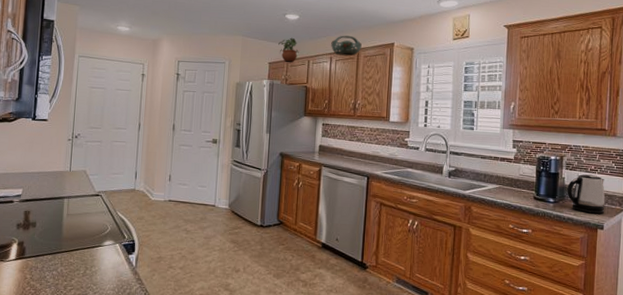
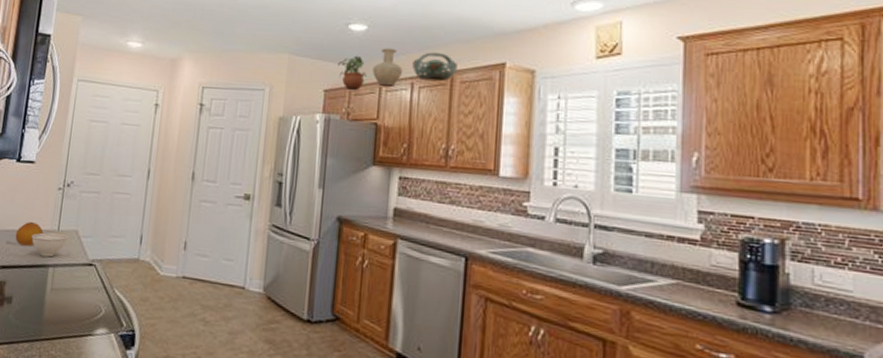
fruit: none [35,166,58,184] -> present [15,222,44,247]
bowl: none [48,173,78,191] -> present [31,232,68,258]
vase: none [303,32,325,61] -> present [373,48,403,88]
kettle: present [567,174,605,214] -> none [795,269,865,338]

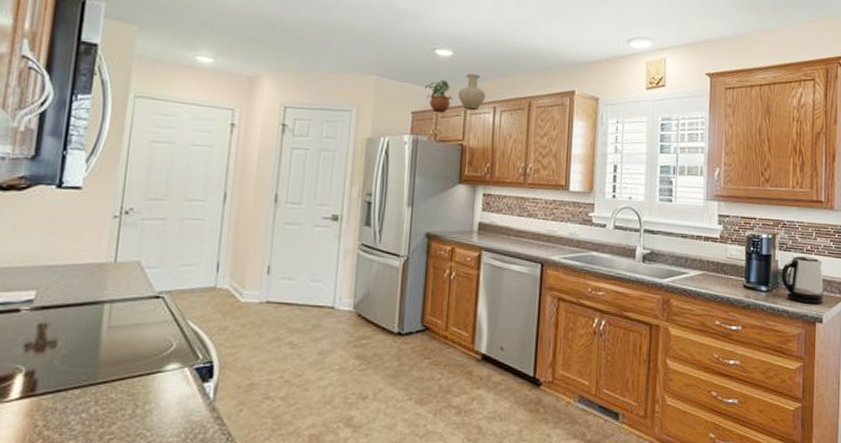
fruit: present [15,222,44,247] -> none [57,255,96,282]
bowl: present [31,232,68,258] -> none [80,266,128,293]
decorative basket: present [412,52,457,82] -> none [495,78,534,107]
kettle: none [795,269,865,338] -> present [781,256,824,304]

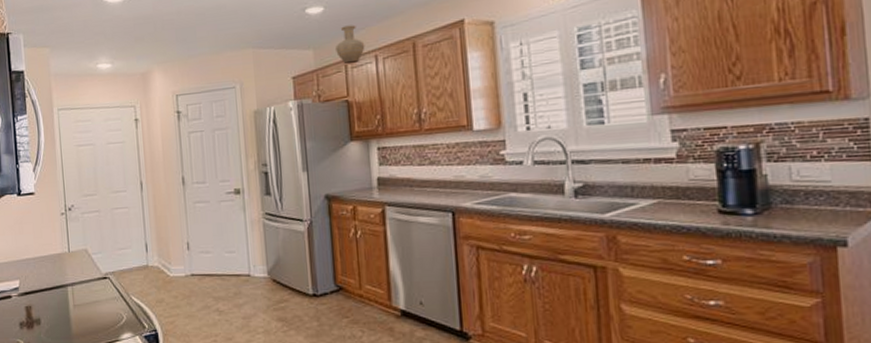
potted plant: present [425,79,453,114] -> none [301,38,331,74]
kettle: present [781,256,824,304] -> none [773,164,847,225]

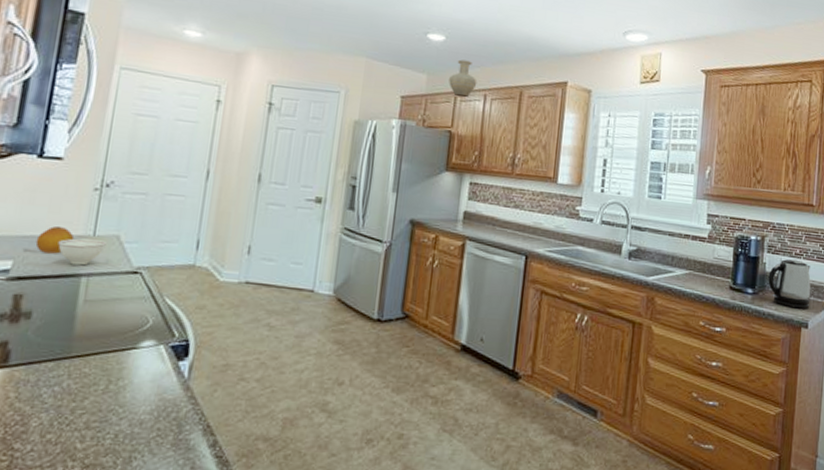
fruit: none [30,249,56,271] -> present [35,226,75,254]
bowl: none [46,255,79,278] -> present [58,238,107,266]
kettle: none [773,164,847,225] -> present [768,259,811,310]

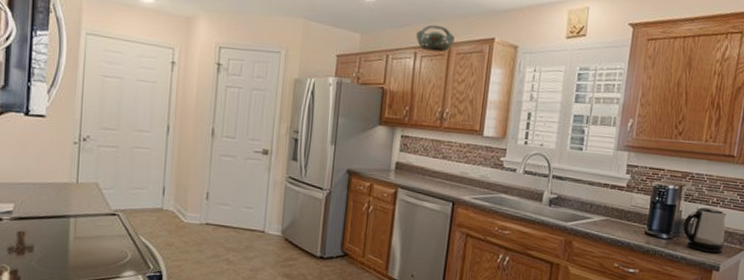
fruit: present [35,226,75,254] -> none [30,175,62,199]
bowl: present [58,238,107,266] -> none [48,185,88,209]
vase: present [449,59,477,98] -> none [381,18,408,56]
decorative basket: none [486,66,526,95] -> present [416,24,455,53]

